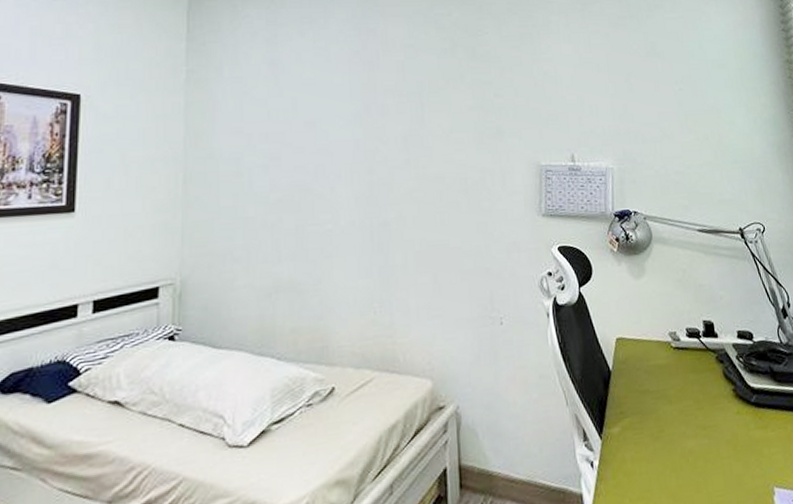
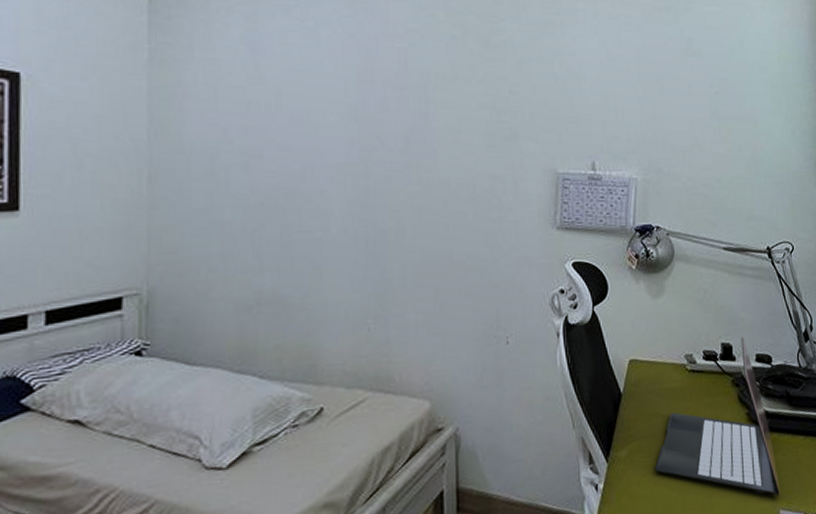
laptop: none [647,314,774,475] -> present [655,337,781,498]

